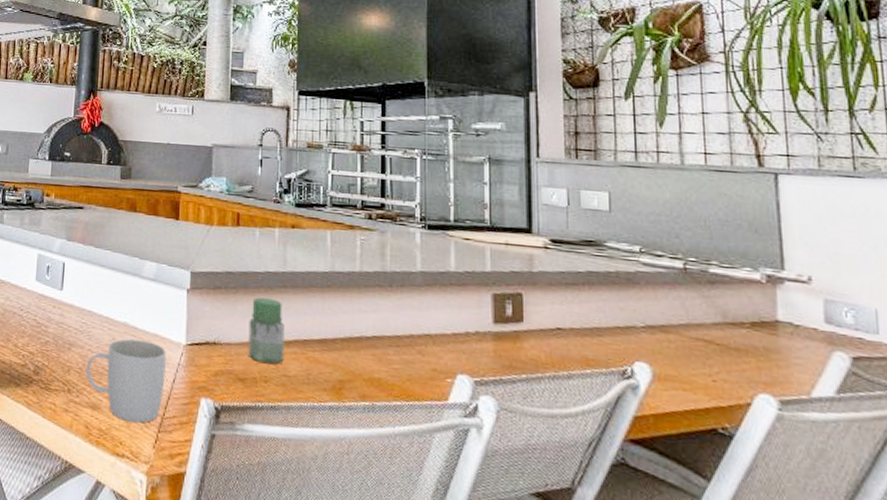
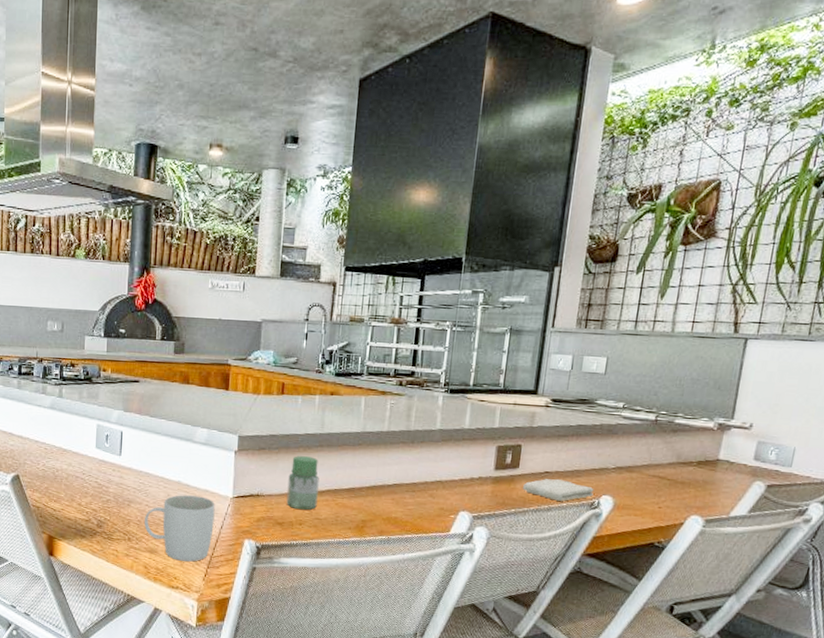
washcloth: none [532,337,623,367] -> present [523,478,594,501]

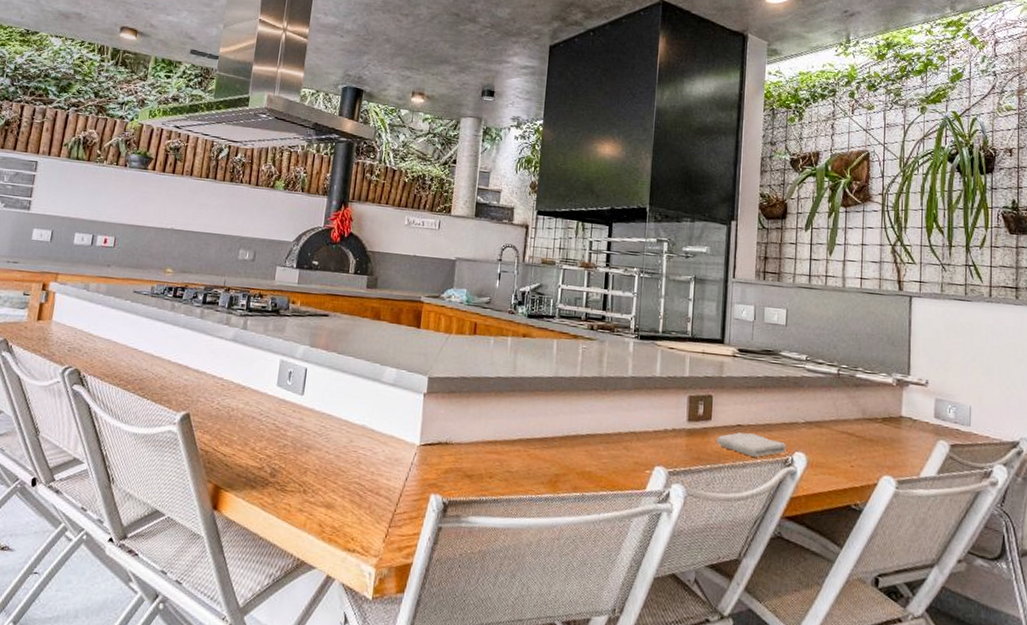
mug: present [144,495,215,562] -> none [322,441,401,520]
jar: present [286,456,319,510] -> none [476,400,511,462]

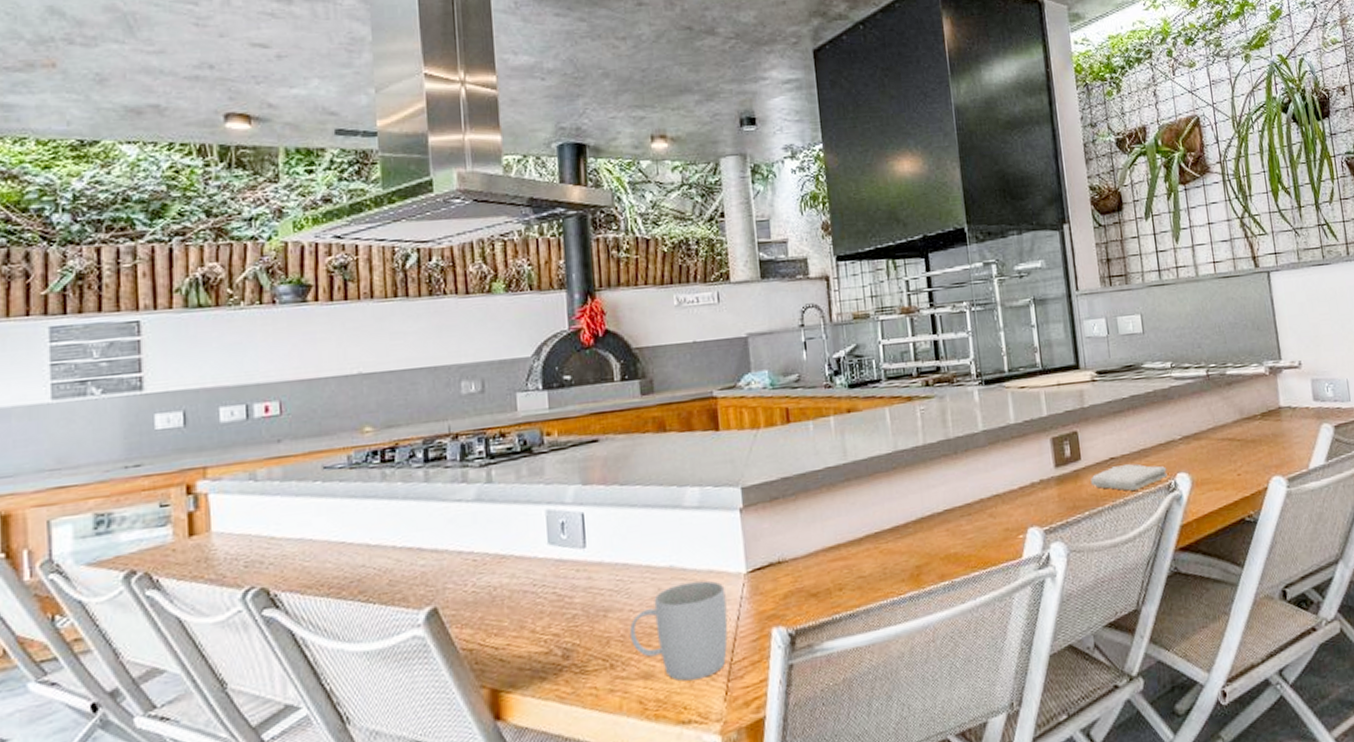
mug: none [322,441,401,520] -> present [630,580,728,681]

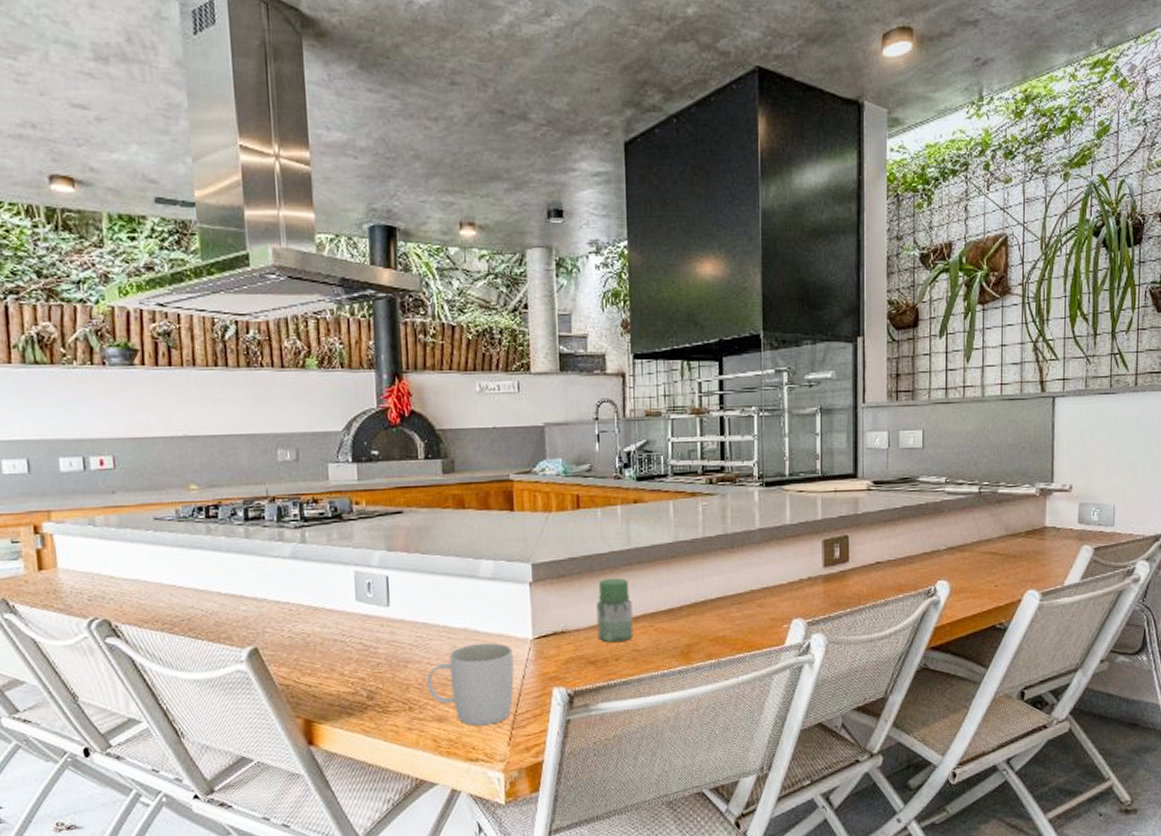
jar: none [814,496,857,570] -> present [596,578,633,643]
washcloth: present [1091,463,1168,491] -> none [856,568,929,593]

